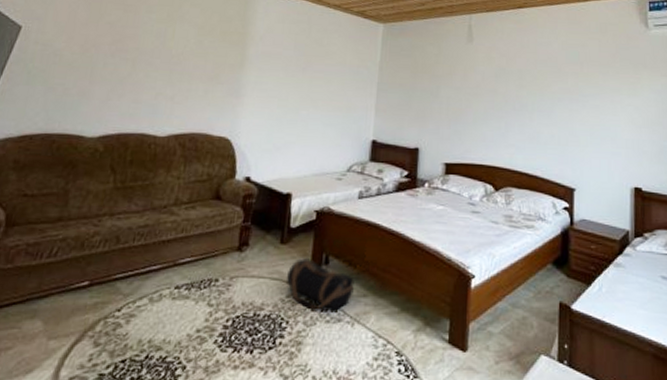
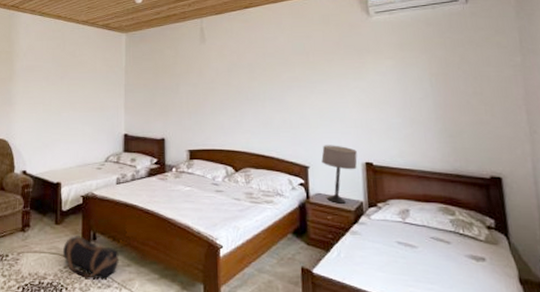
table lamp: none [589,166,626,232] -> present [321,145,358,204]

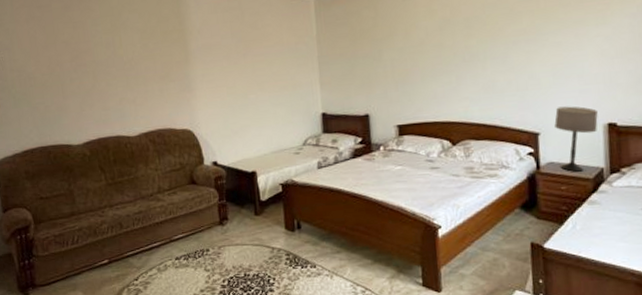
duffel bag: present [62,236,119,277] -> none [265,225,328,267]

